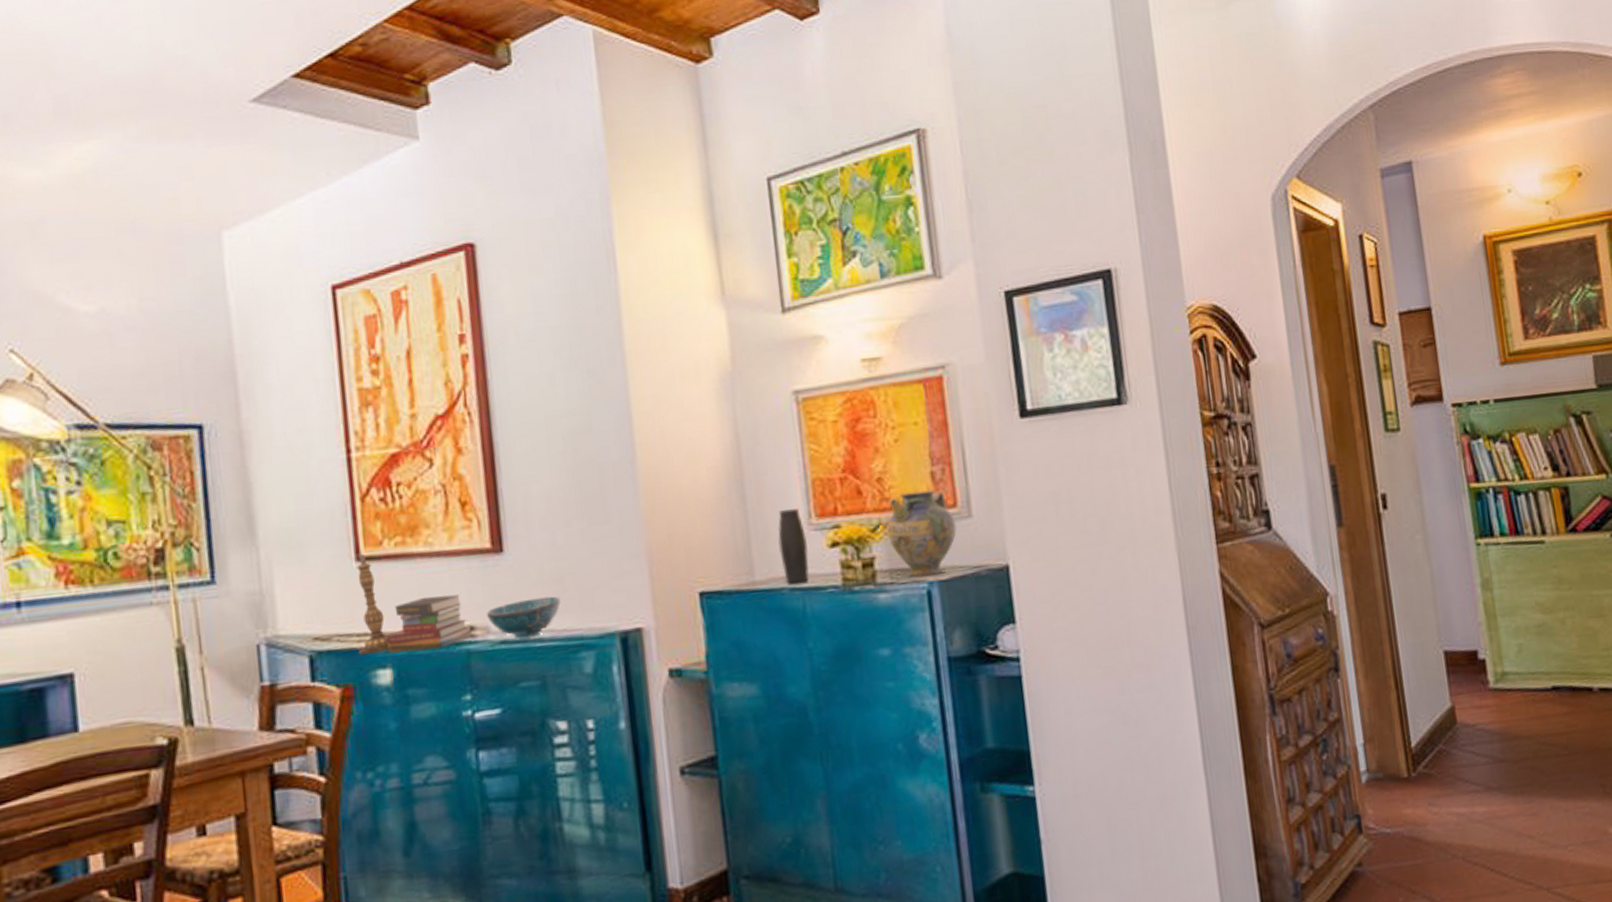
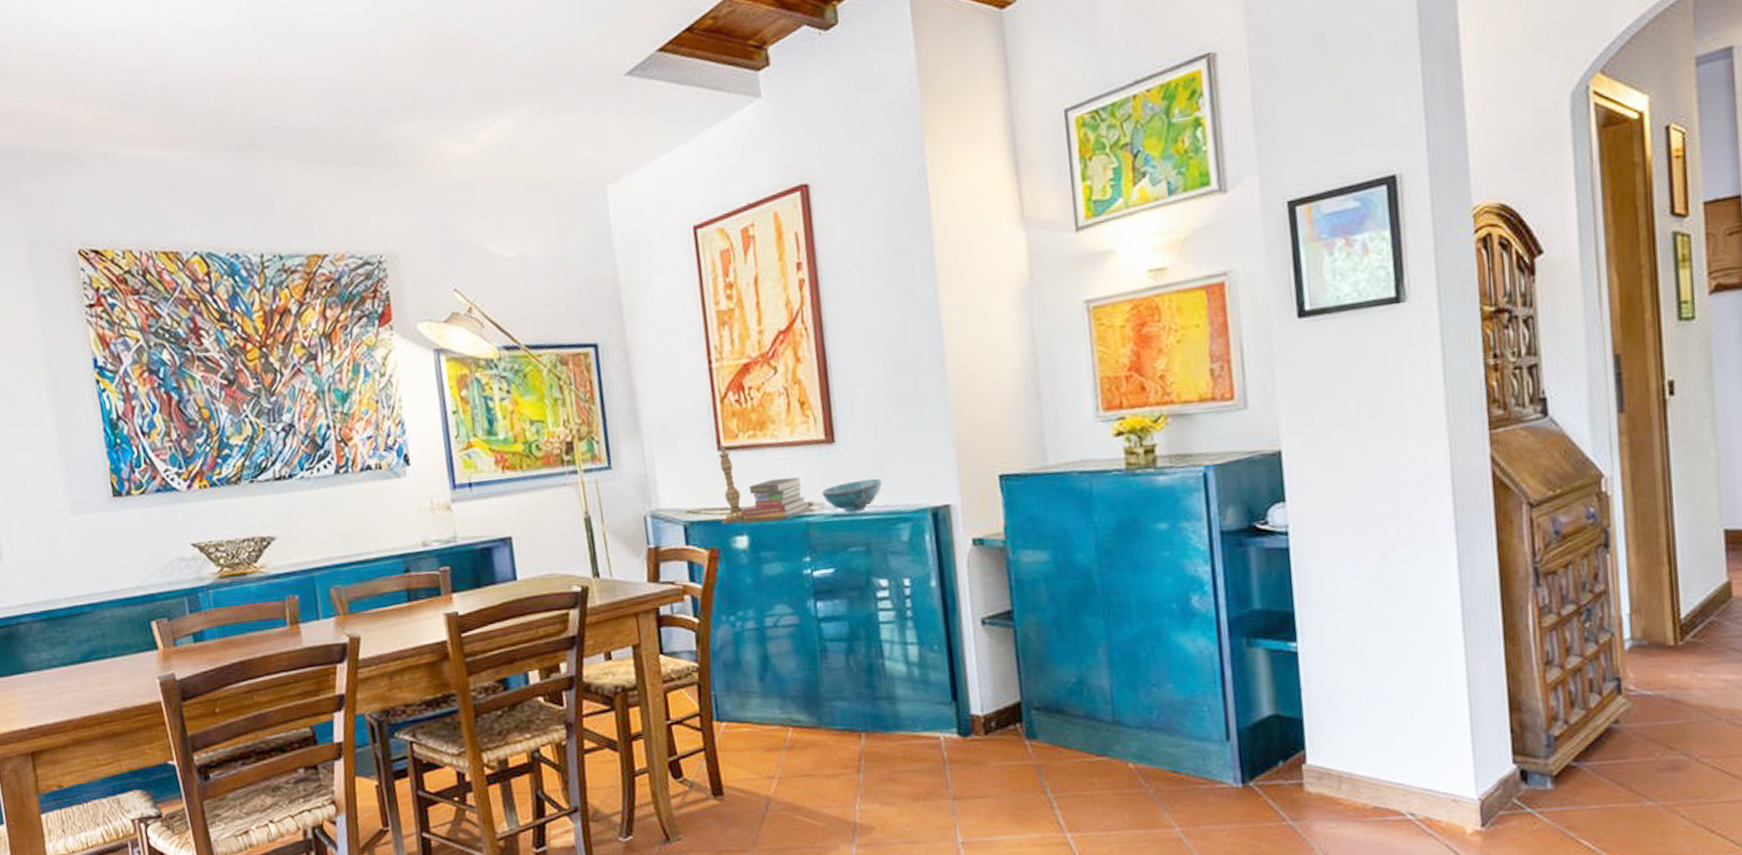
vase: present [778,509,809,587] -> none [1069,403,1096,470]
ceramic jug: present [887,489,957,579] -> none [1168,384,1233,463]

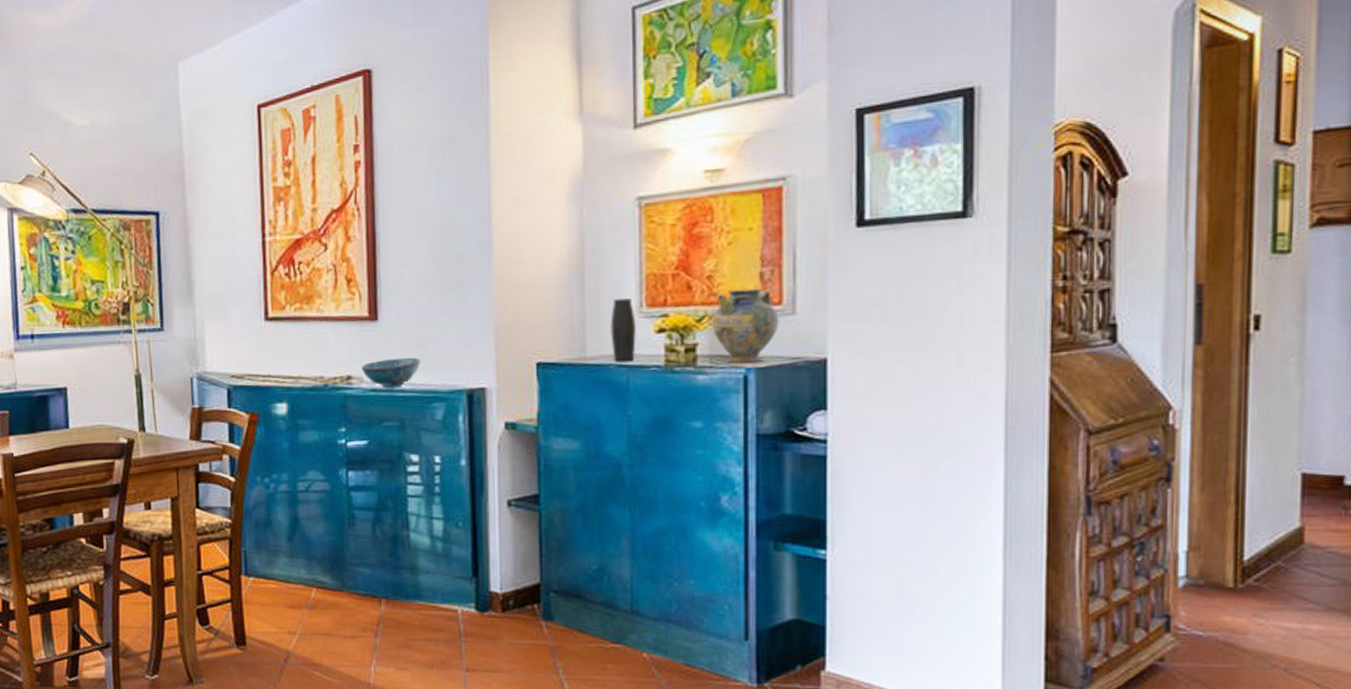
candlestick: present [718,444,745,525] -> none [263,315,286,392]
books: present [741,477,810,524] -> none [283,351,349,392]
vase: none [1069,403,1096,470] -> present [610,299,636,364]
ceramic jug: none [1168,384,1233,463] -> present [712,288,779,364]

